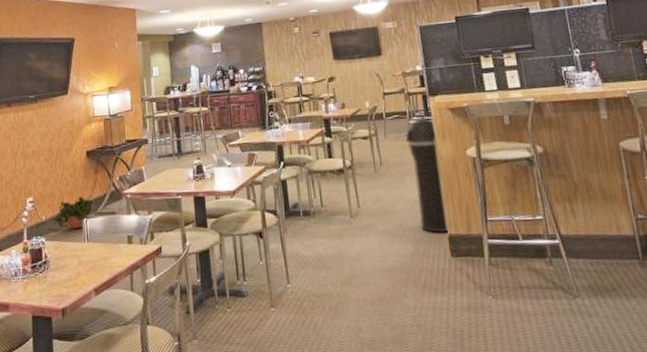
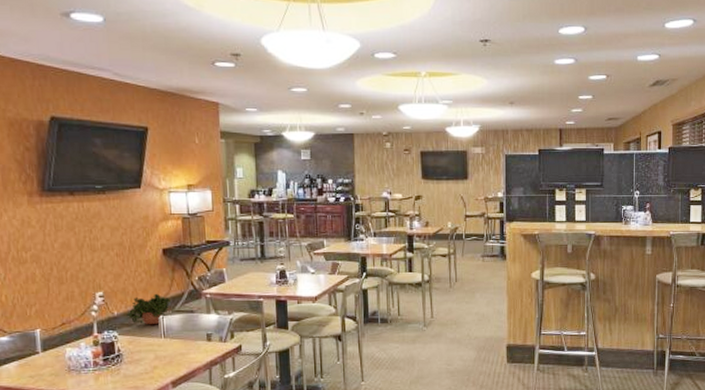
trash can: present [405,118,449,234] -> none [480,241,508,343]

